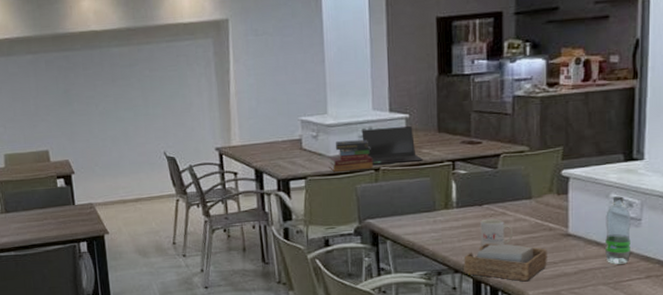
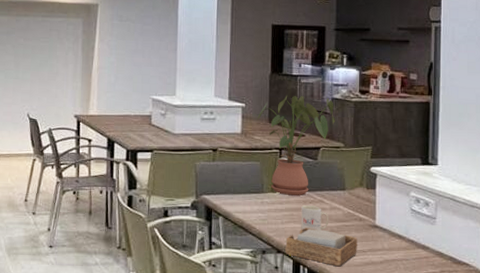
books: present [328,139,373,172] -> none [173,121,212,149]
laptop: present [361,126,423,166] -> none [204,113,255,147]
house plant: none [424,95,517,211] -> present [257,94,335,195]
bottle: present [605,196,631,264] -> none [406,195,427,258]

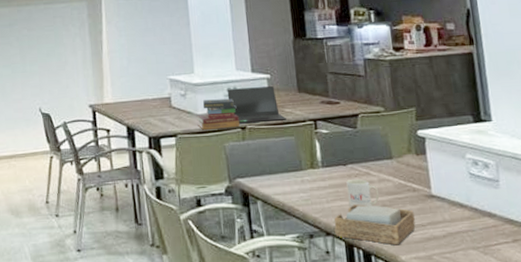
books: none [173,121,212,149] -> present [196,98,240,130]
laptop: none [204,113,255,147] -> present [227,86,286,124]
house plant: present [257,94,335,195] -> none [285,58,371,170]

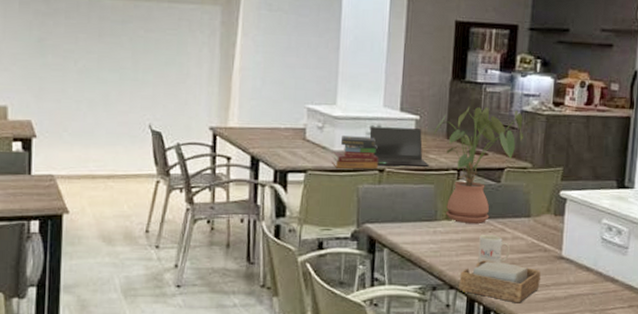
house plant: none [285,58,371,170] -> present [433,105,523,223]

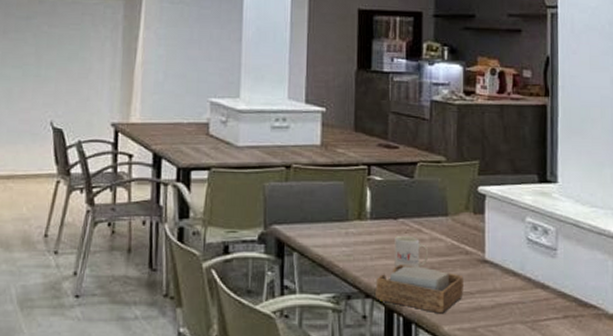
books: present [331,136,379,170] -> none [236,130,285,166]
laptop: present [369,126,429,168] -> none [274,120,337,163]
house plant: present [433,105,523,223] -> none [341,96,435,223]

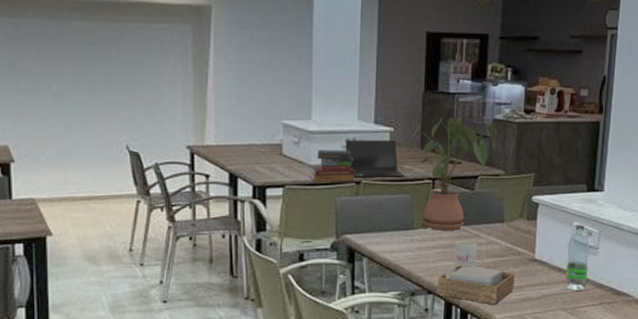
books: none [236,130,285,166] -> present [309,150,355,182]
laptop: none [274,120,337,163] -> present [345,140,404,178]
house plant: none [341,96,435,223] -> present [408,116,496,230]
bottle: none [522,221,547,300] -> present [566,225,590,291]

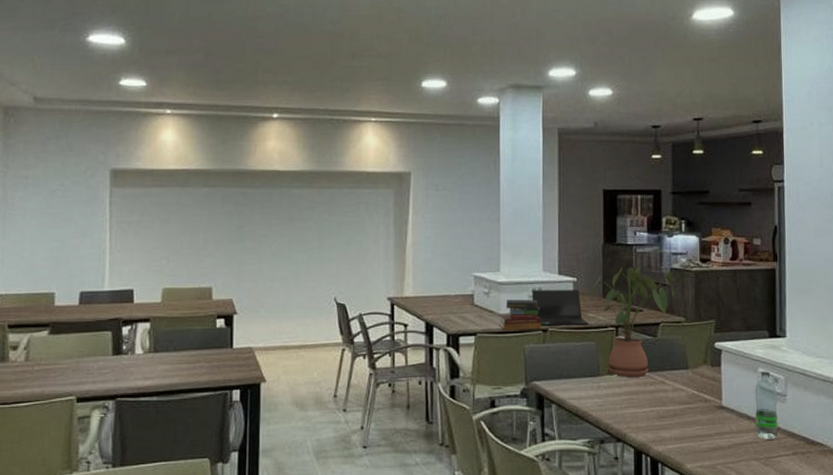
napkin holder: present [436,265,515,305] -> none [625,412,703,454]
mug: present [454,241,486,268] -> none [641,388,672,415]

